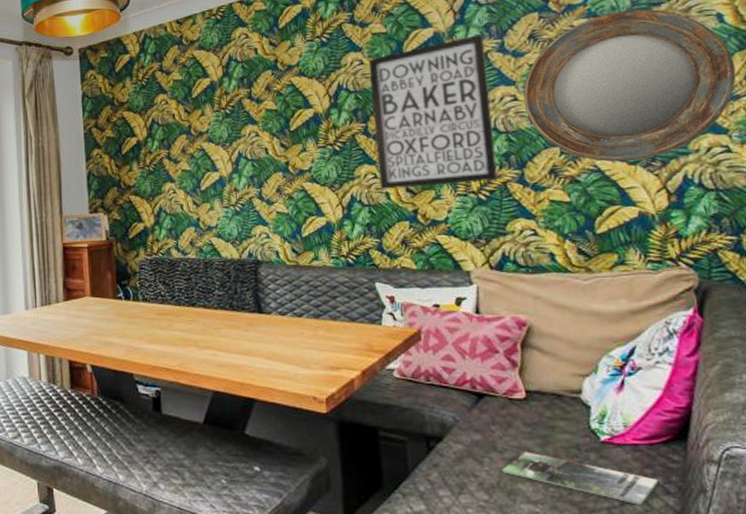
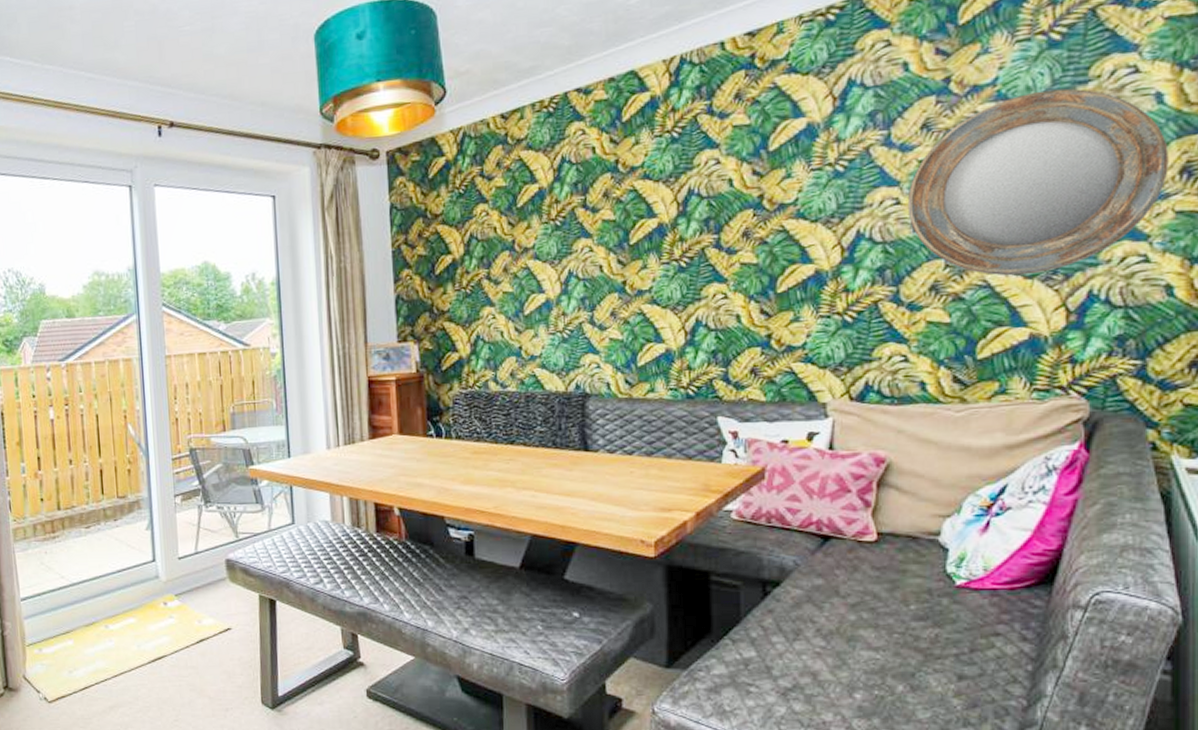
wall art: present [368,34,498,189] -> none [726,125,868,311]
magazine: present [502,451,659,505] -> none [843,597,1016,651]

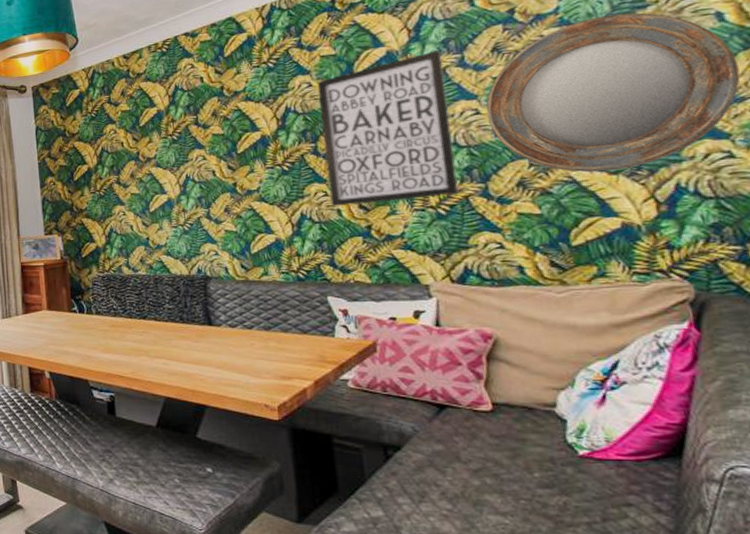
wall art: none [726,125,868,311] -> present [317,50,459,206]

